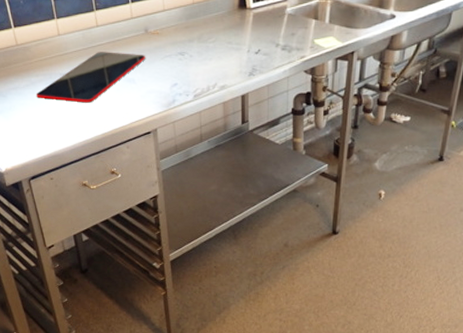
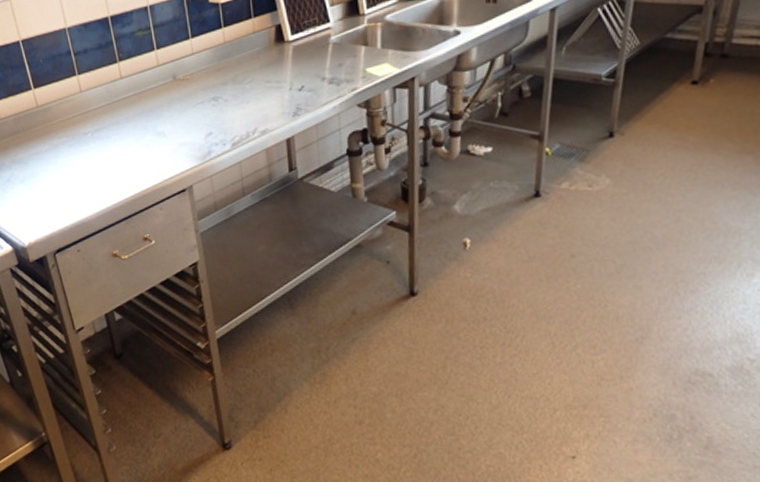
cutting board: present [35,52,146,103] -> none [58,103,176,163]

